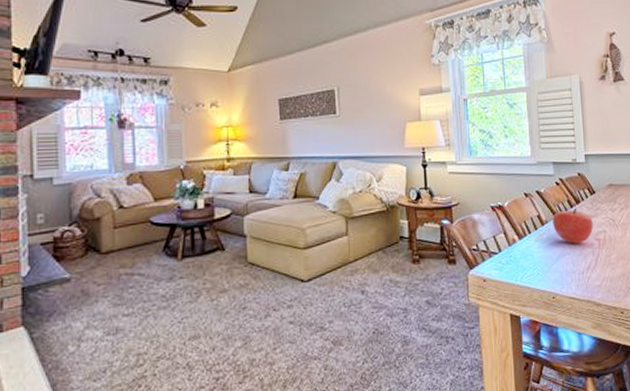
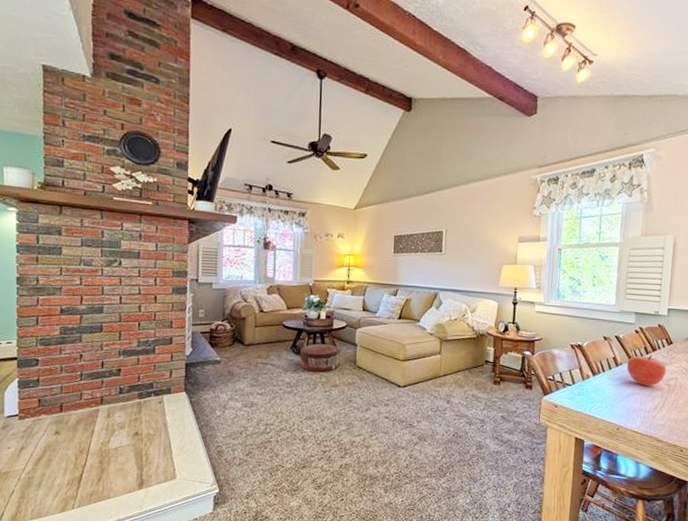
pouf: none [175,239,228,277] -> present [299,343,341,372]

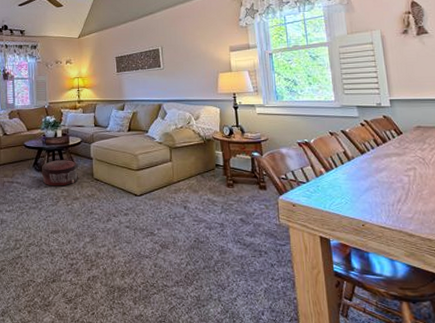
fruit: present [627,355,667,386] -> none [359,147,403,179]

